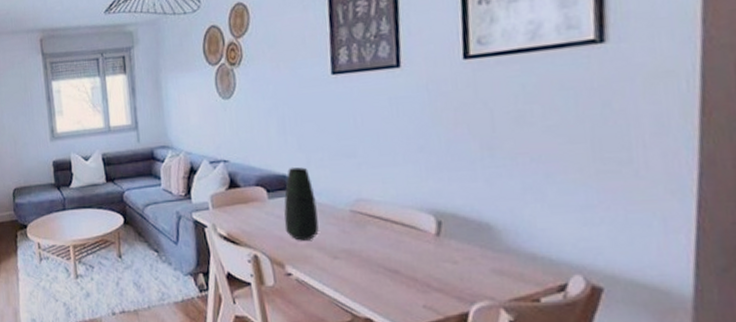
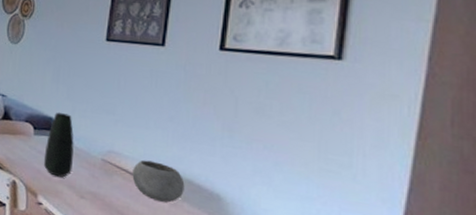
bowl: none [387,201,449,244] -> present [132,160,185,203]

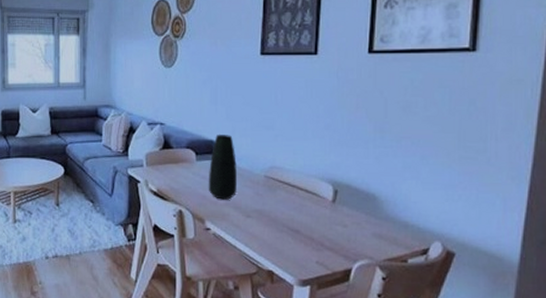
bowl: present [132,160,185,203] -> none [294,171,343,209]

